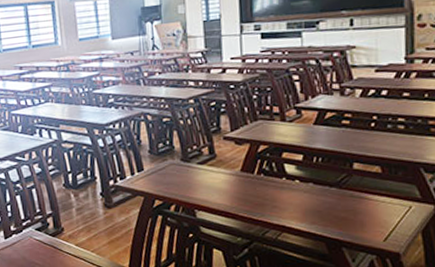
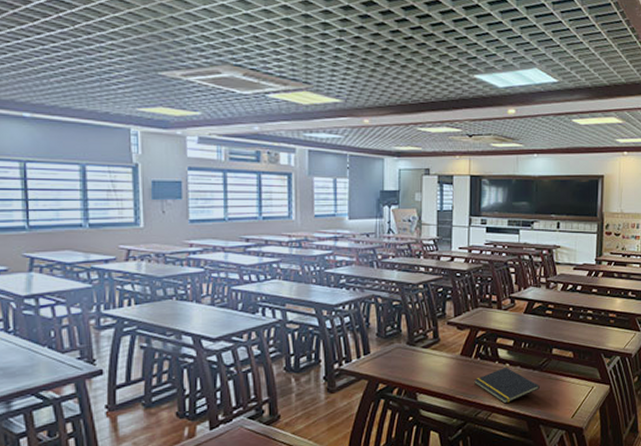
notepad: none [258,183,339,224] -> present [474,367,540,404]

